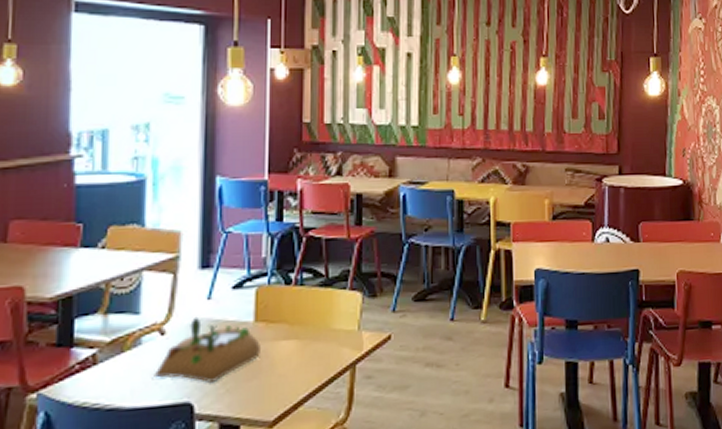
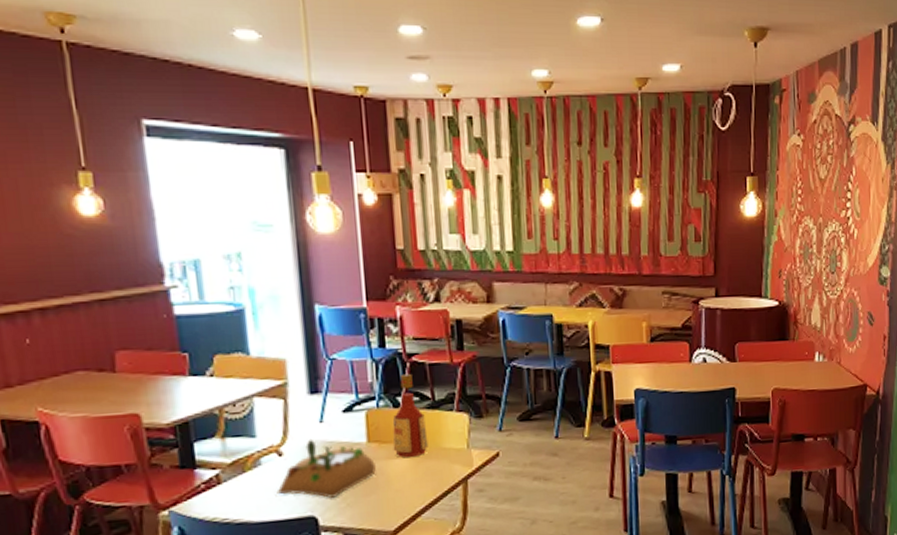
bottle: none [280,248,318,339] -> present [392,373,429,457]

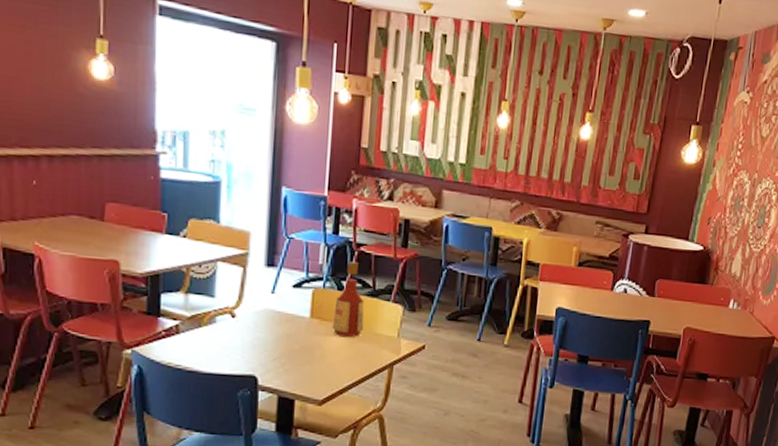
succulent planter: present [276,438,376,499] -> none [225,306,314,363]

